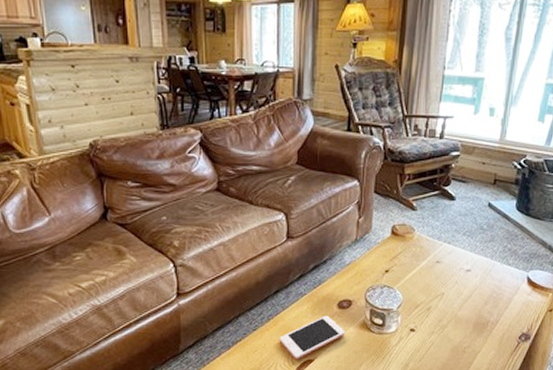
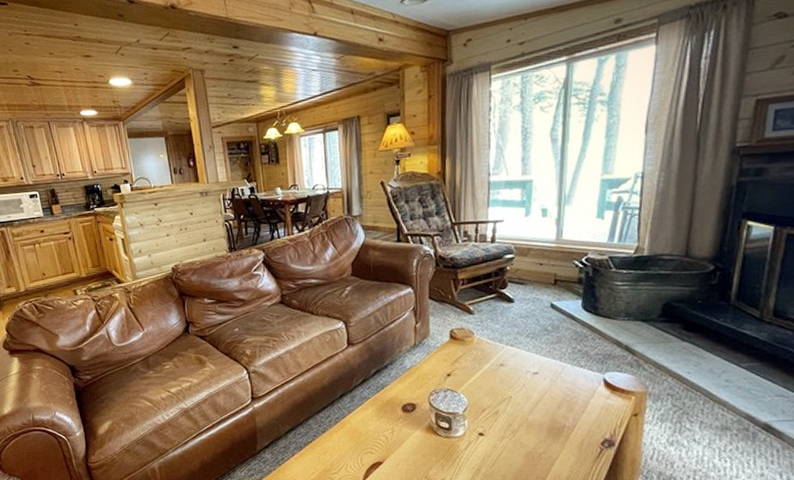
cell phone: present [279,315,346,360] -> none [347,419,413,462]

